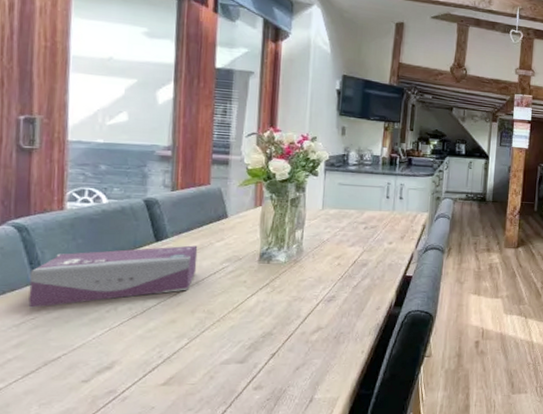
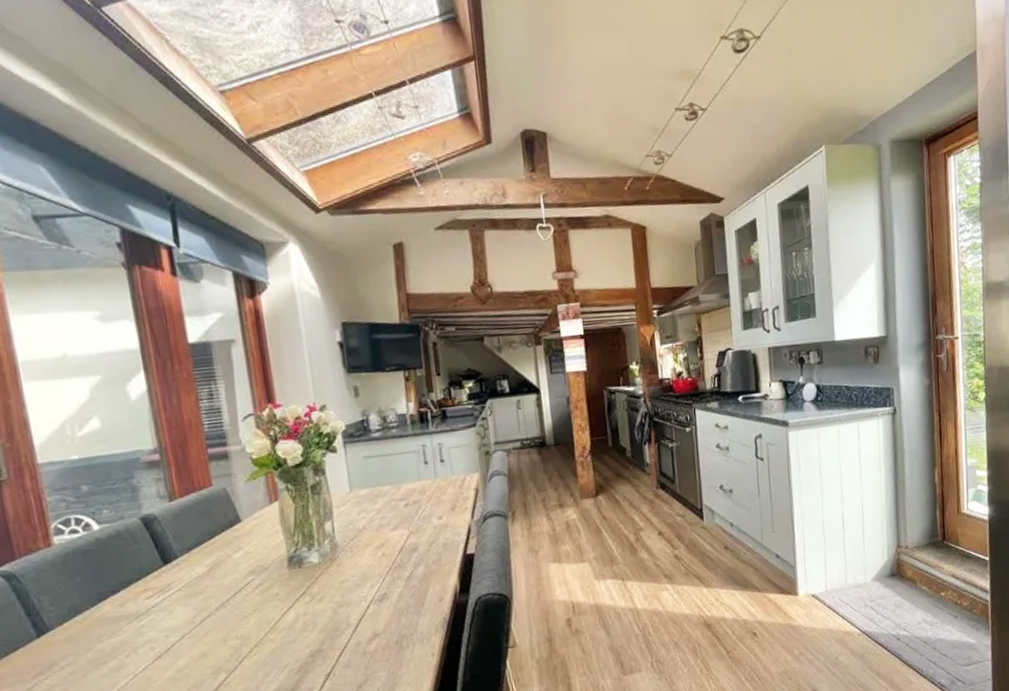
tissue box: present [28,245,198,308] -> none [30,561,219,667]

